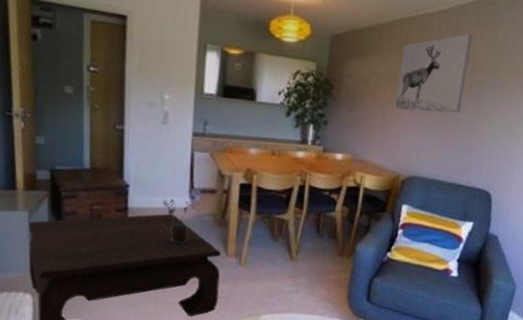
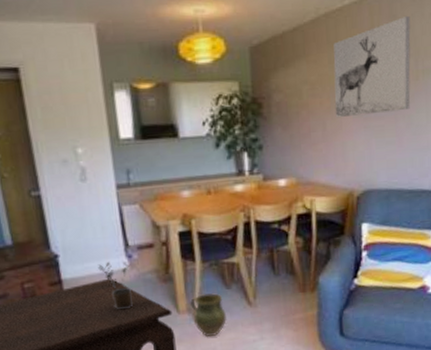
ceramic jug: none [238,241,269,282] -> present [189,293,226,338]

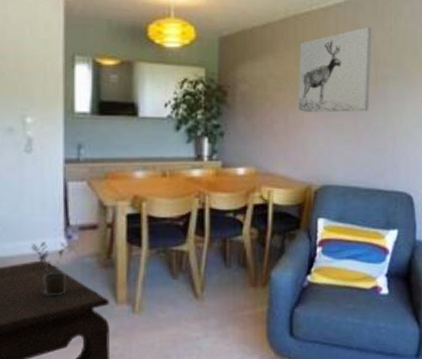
ceramic jug: present [189,293,226,338] -> none [130,282,169,333]

